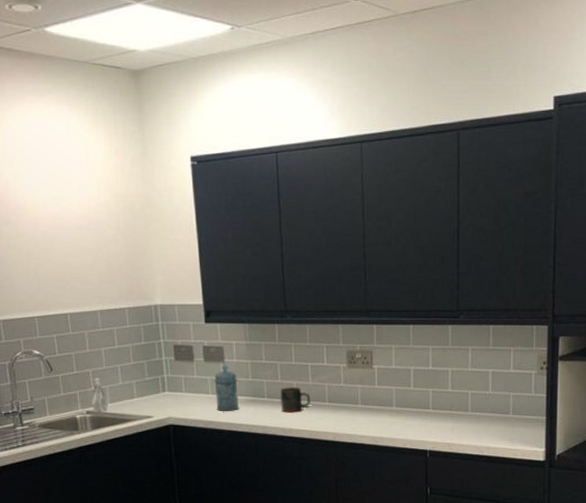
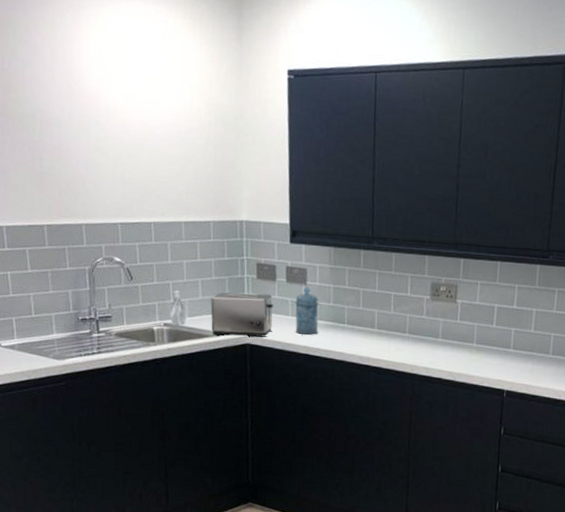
toaster: none [131,375,194,420] -> present [210,292,274,337]
mug: present [279,387,311,413] -> none [359,315,391,341]

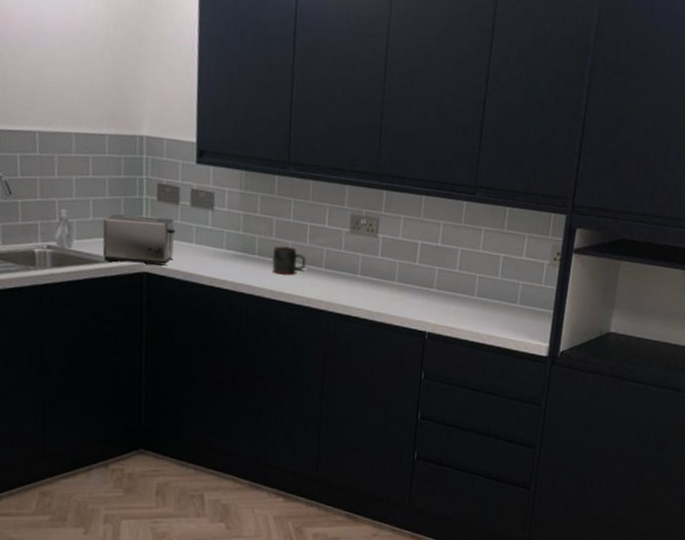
canister: present [294,287,319,335] -> none [199,212,227,265]
mug: none [359,315,391,341] -> present [271,246,306,275]

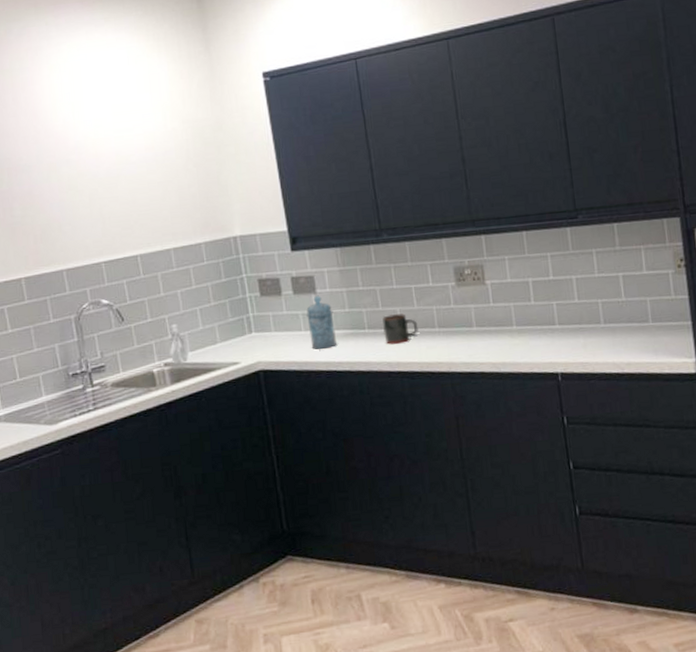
toaster: present [102,213,176,266] -> none [213,311,286,367]
canister: none [199,212,227,265] -> present [305,295,337,350]

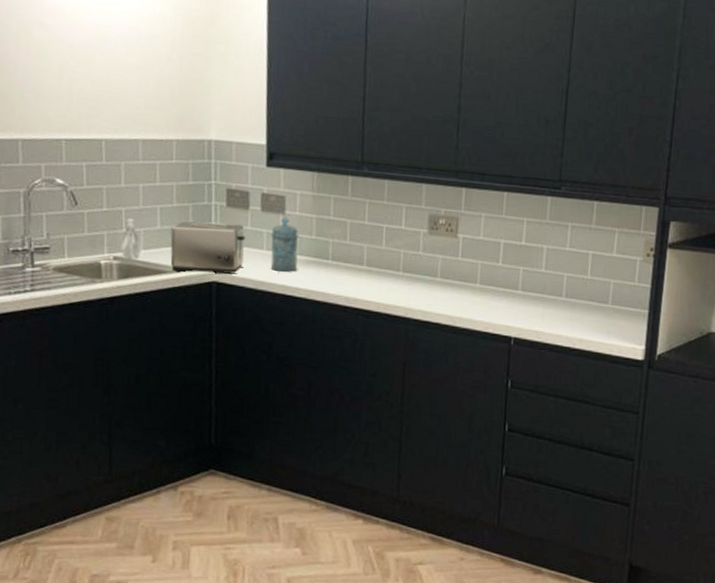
toaster: none [213,311,286,367] -> present [170,221,246,274]
mug: present [382,313,419,344] -> none [346,250,383,280]

